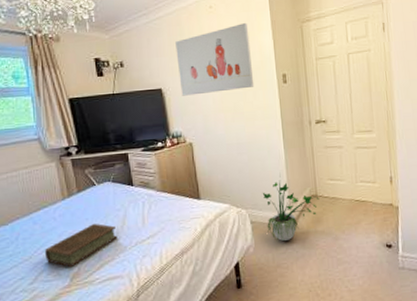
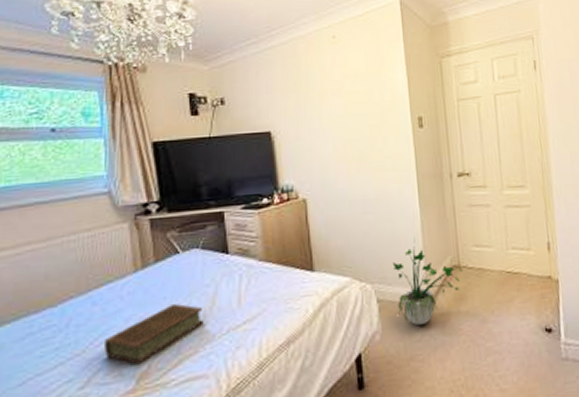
wall art: present [175,22,255,96] -> none [290,55,385,141]

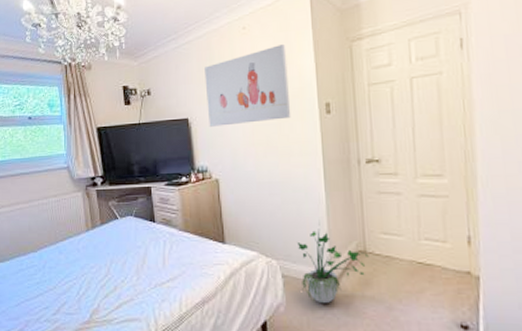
book: present [104,303,204,365] -> none [68,258,137,303]
wall art: none [290,55,385,141] -> present [204,43,291,127]

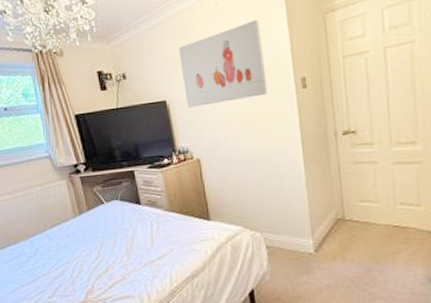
potted plant: present [297,223,369,304] -> none [279,195,348,270]

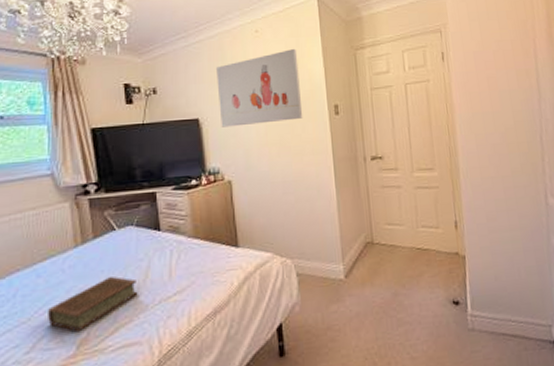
book: none [61,241,127,285] -> present [48,276,138,333]

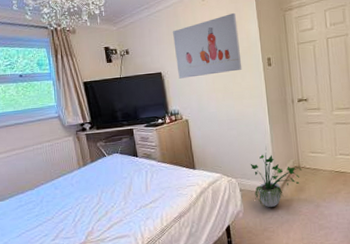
book: present [48,276,138,333] -> none [65,189,125,227]
potted plant: none [310,218,376,298] -> present [250,148,302,208]

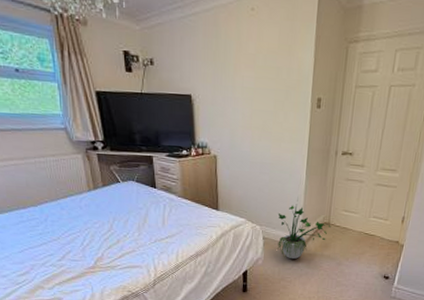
wall art: present [173,12,242,79] -> none [210,33,290,108]

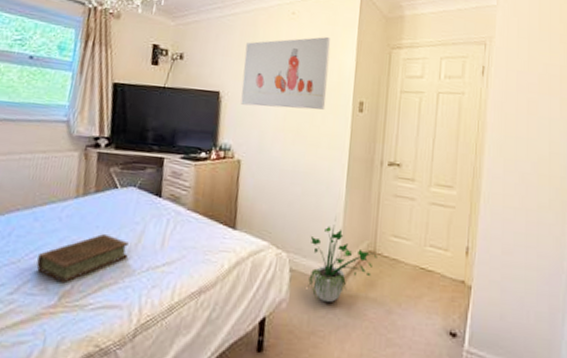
book: none [72,217,138,253] -> present [36,233,129,284]
wall art: none [210,33,290,108] -> present [240,36,331,110]

